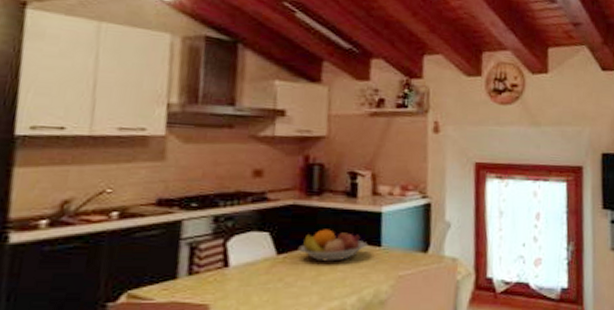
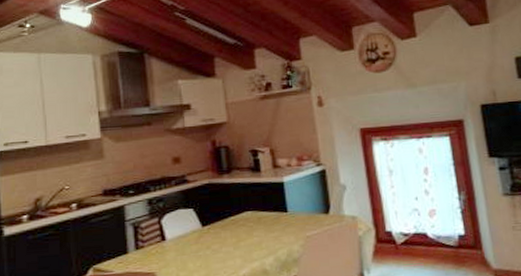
fruit bowl: present [298,229,368,262] -> none [218,201,276,230]

